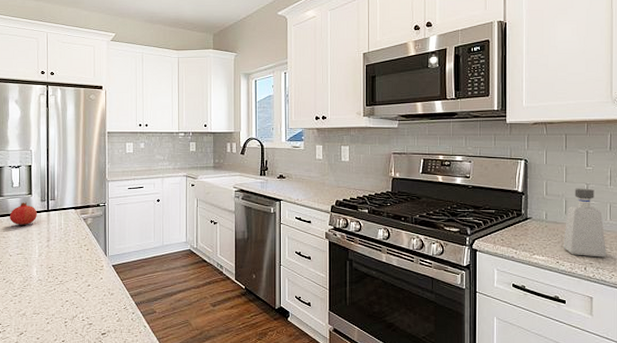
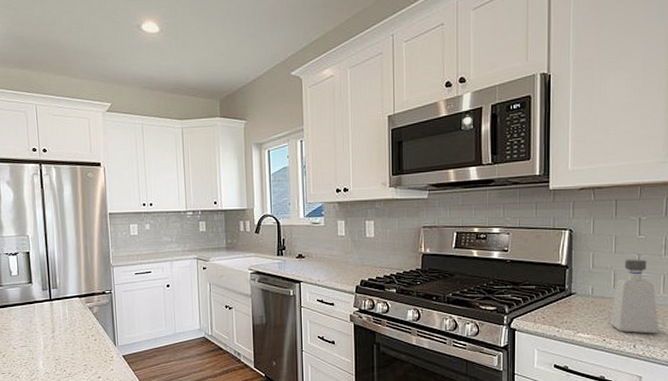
fruit: present [10,201,37,226] -> none [10,291,39,317]

